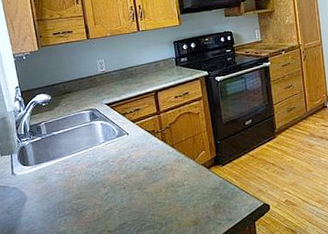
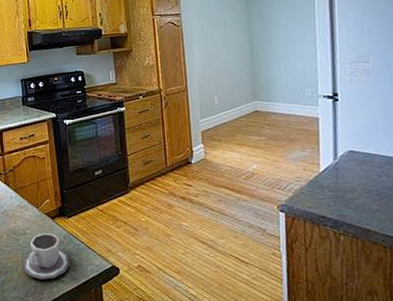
cup: none [182,181,226,225] -> present [23,233,71,280]

